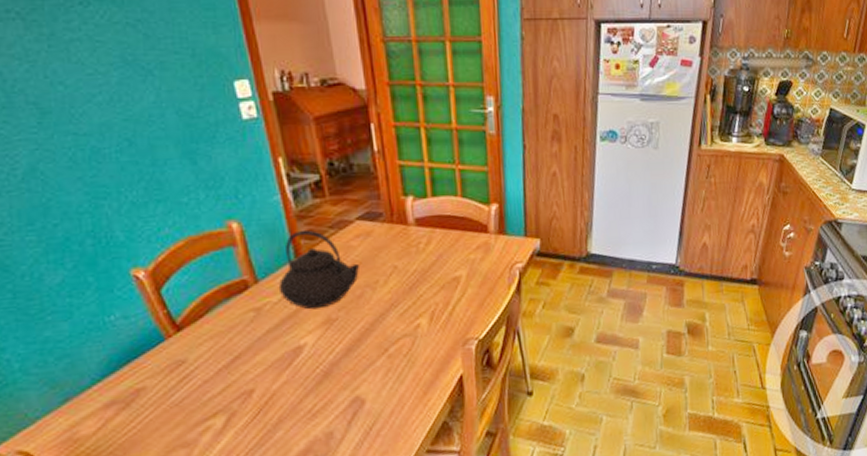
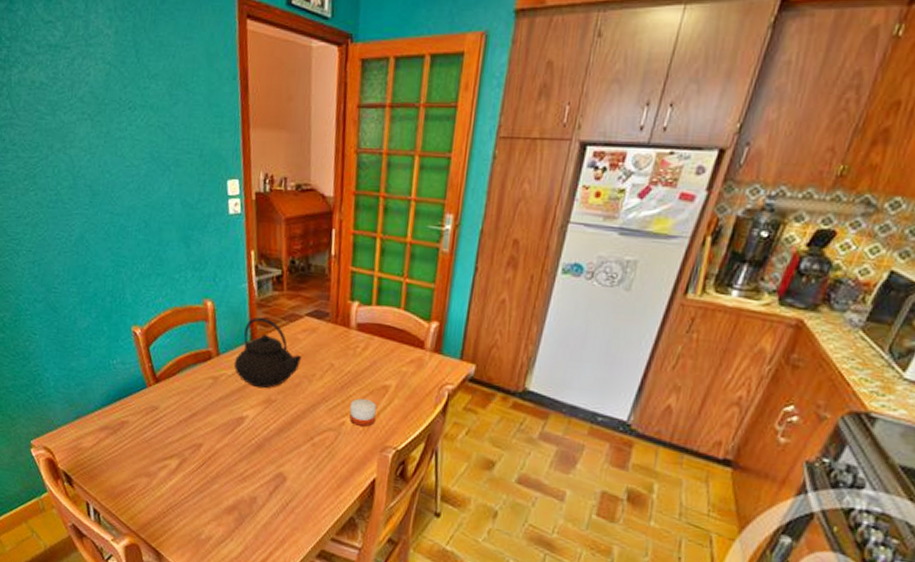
candle: none [423,294,452,325] -> present [349,398,377,427]

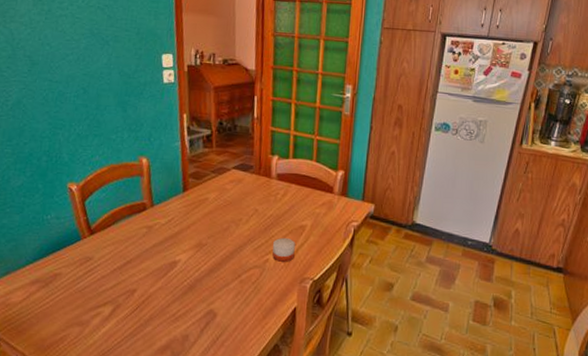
teapot: present [234,316,302,389] -> none [168,171,230,234]

